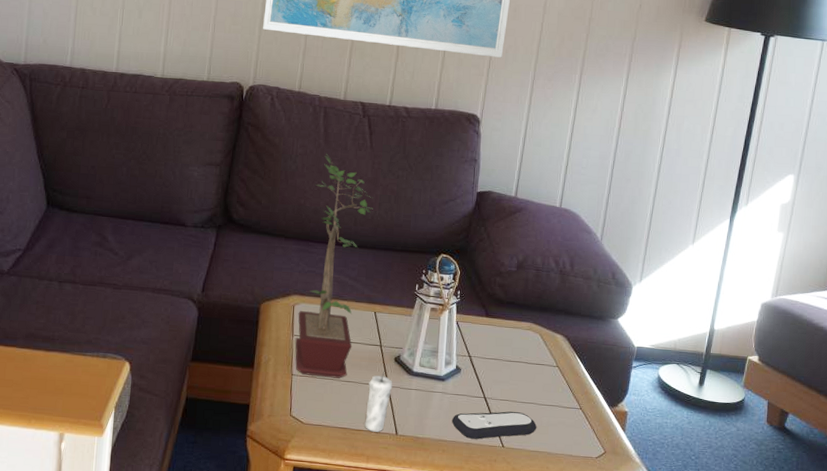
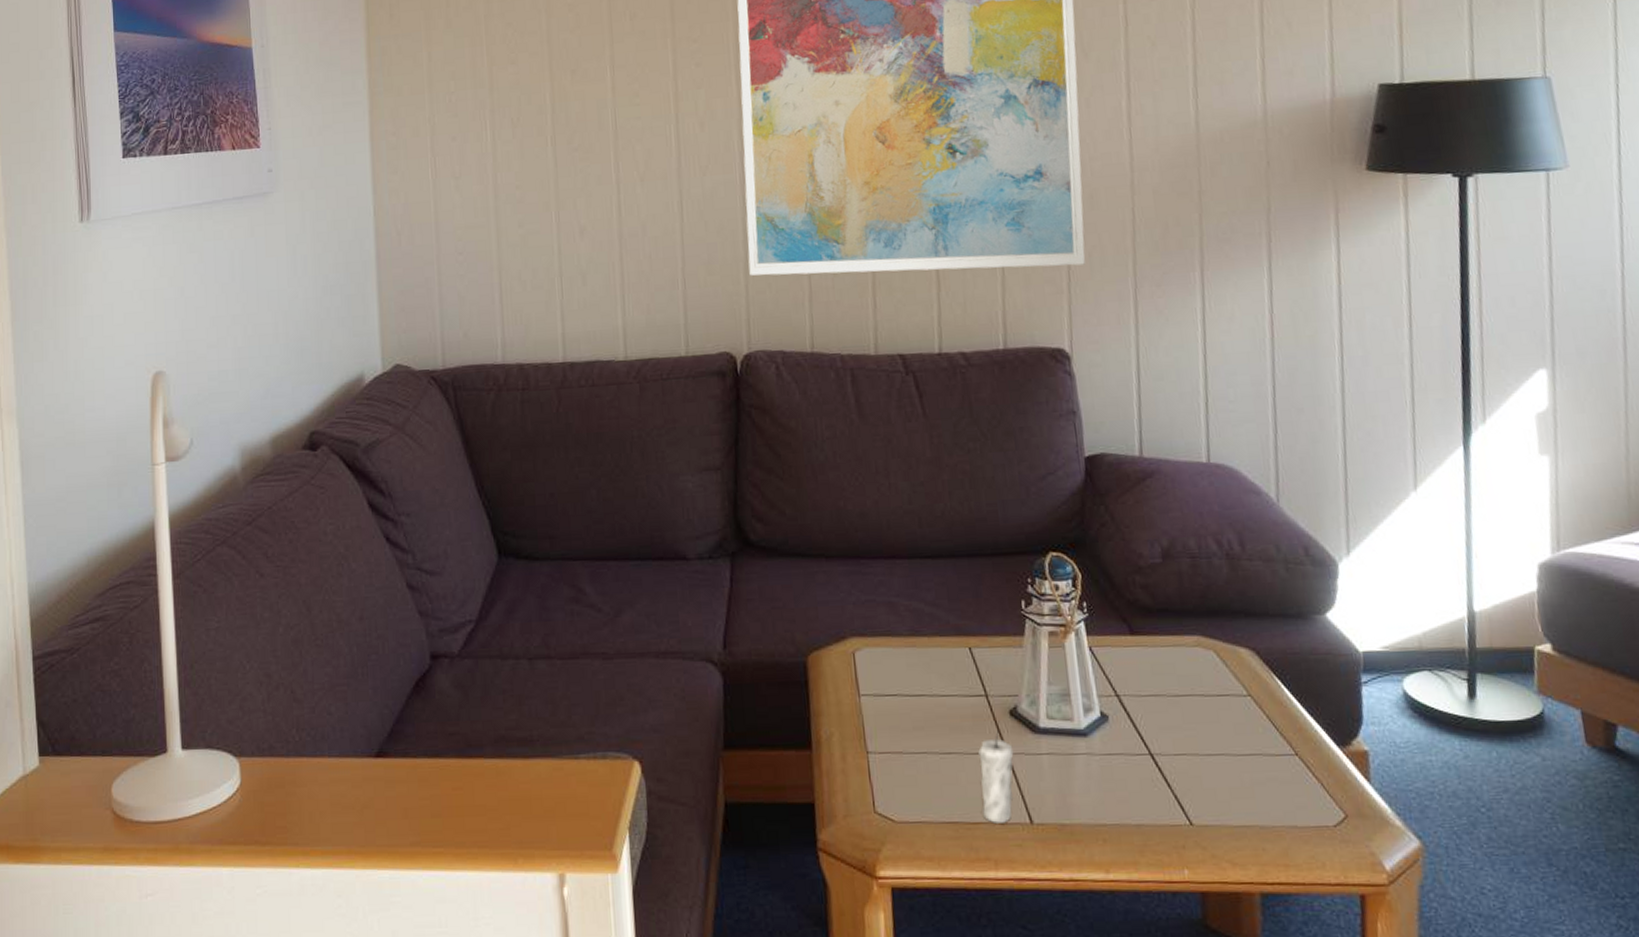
potted plant: present [295,153,373,378] -> none [856,431,946,751]
remote control: present [451,411,537,439] -> none [1108,770,1237,818]

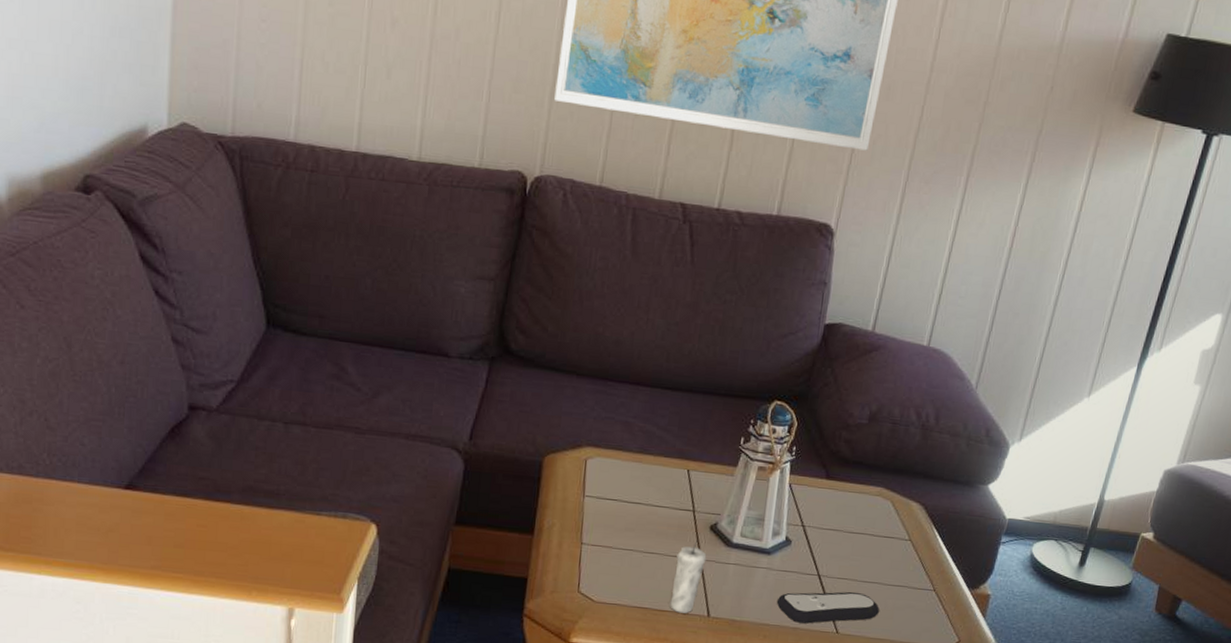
remote control: none [1108,770,1237,818] -> present [776,592,880,624]

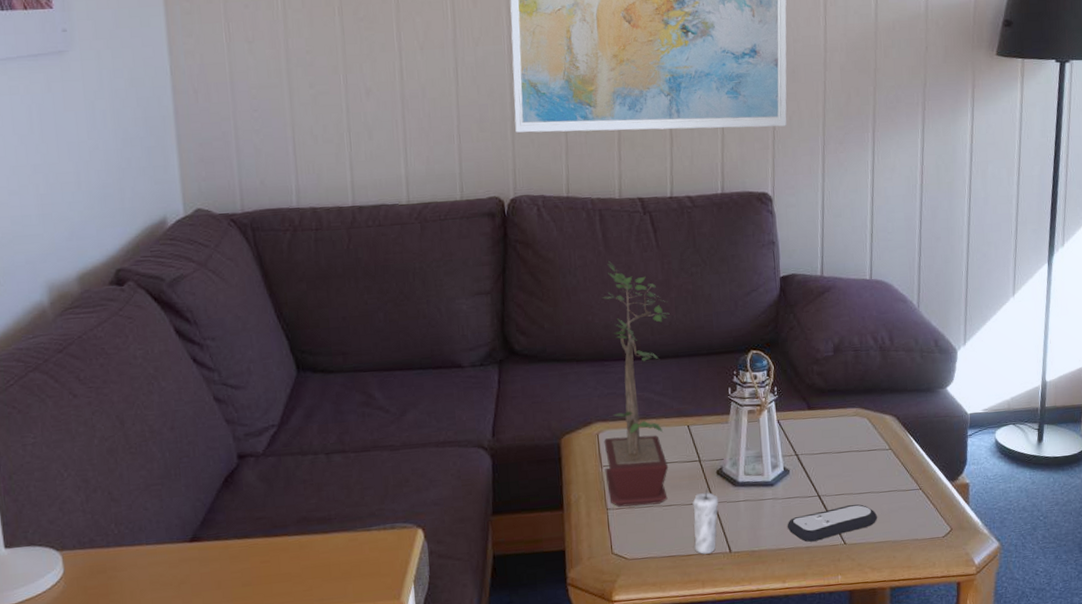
potted plant: none [586,268,692,549] -> present [602,260,670,507]

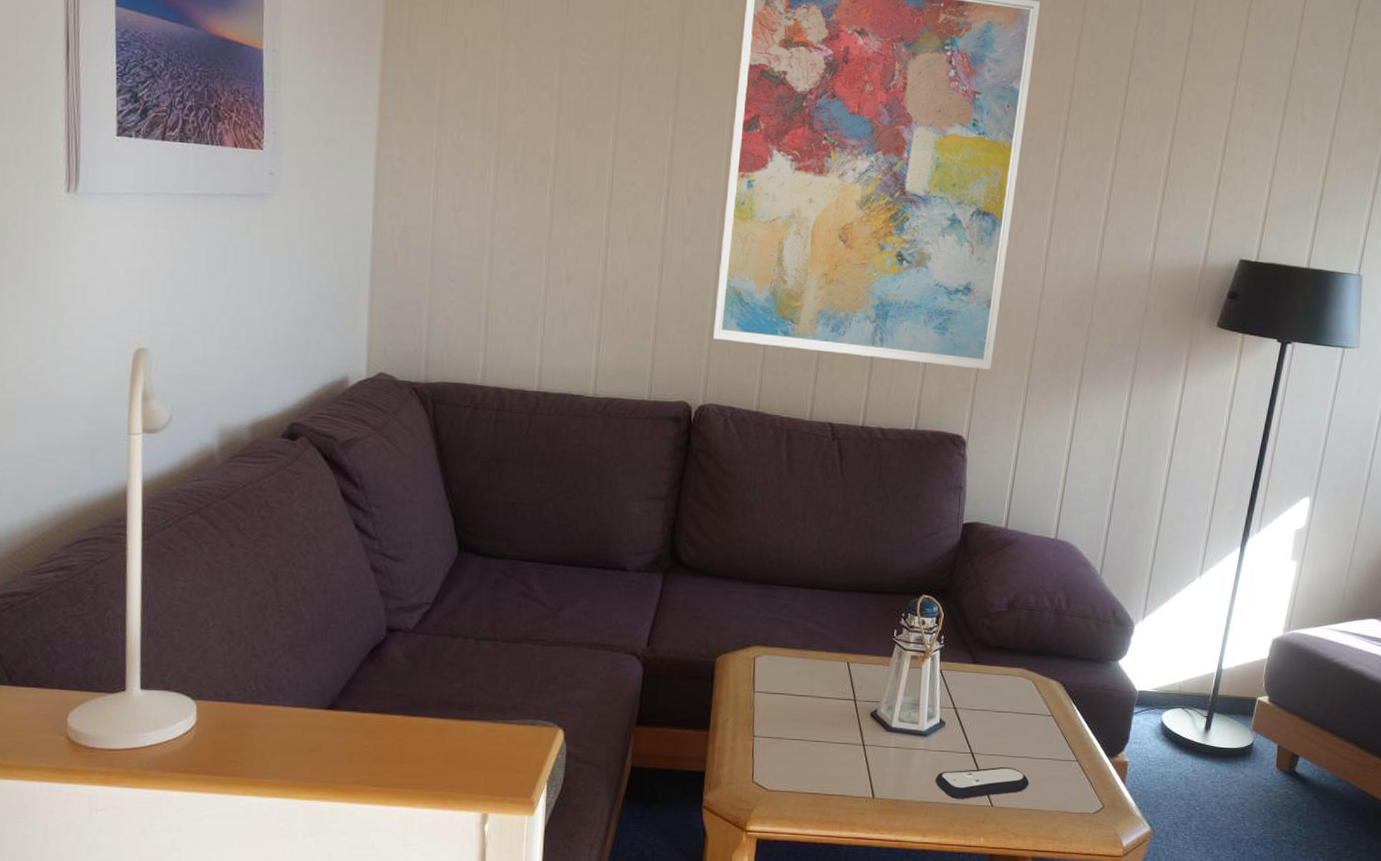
potted plant: present [602,260,670,507] -> none [756,482,845,738]
candle: present [692,486,719,554] -> none [837,727,869,796]

